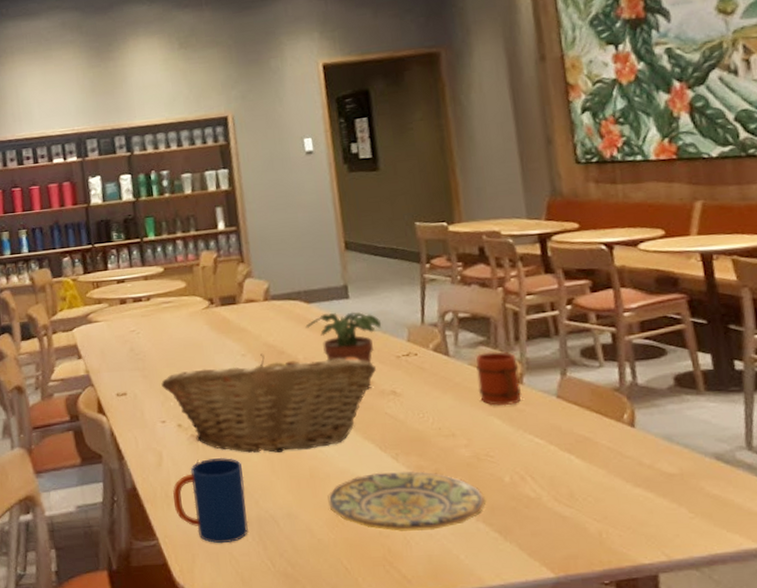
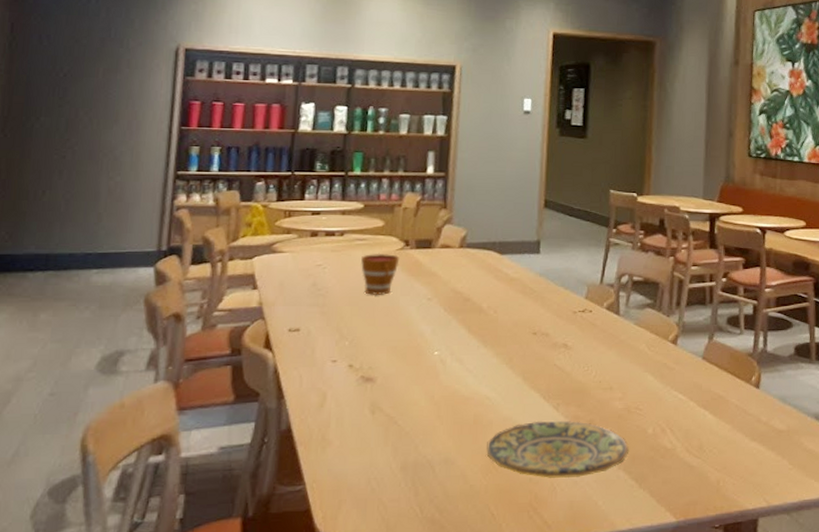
fruit basket: present [161,353,377,453] -> none [339,299,554,398]
cup: none [170,313,208,356] -> present [361,253,400,296]
mug: present [173,458,248,544] -> none [330,401,408,489]
potted plant: present [305,312,382,390] -> none [494,266,565,341]
mug: present [476,351,521,406] -> none [639,314,676,364]

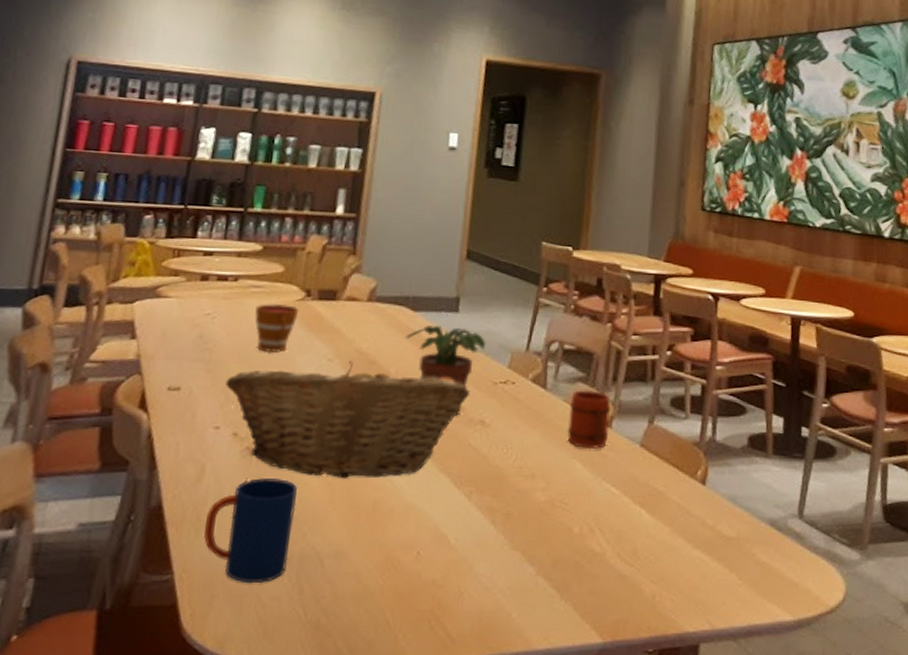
mug: none [330,401,408,489] -> present [204,478,297,584]
fruit basket: none [339,299,554,398] -> present [225,360,471,478]
plate: present [486,420,630,478] -> none [385,511,551,582]
potted plant: none [494,266,565,341] -> present [405,325,486,416]
mug: none [639,314,676,364] -> present [567,390,611,450]

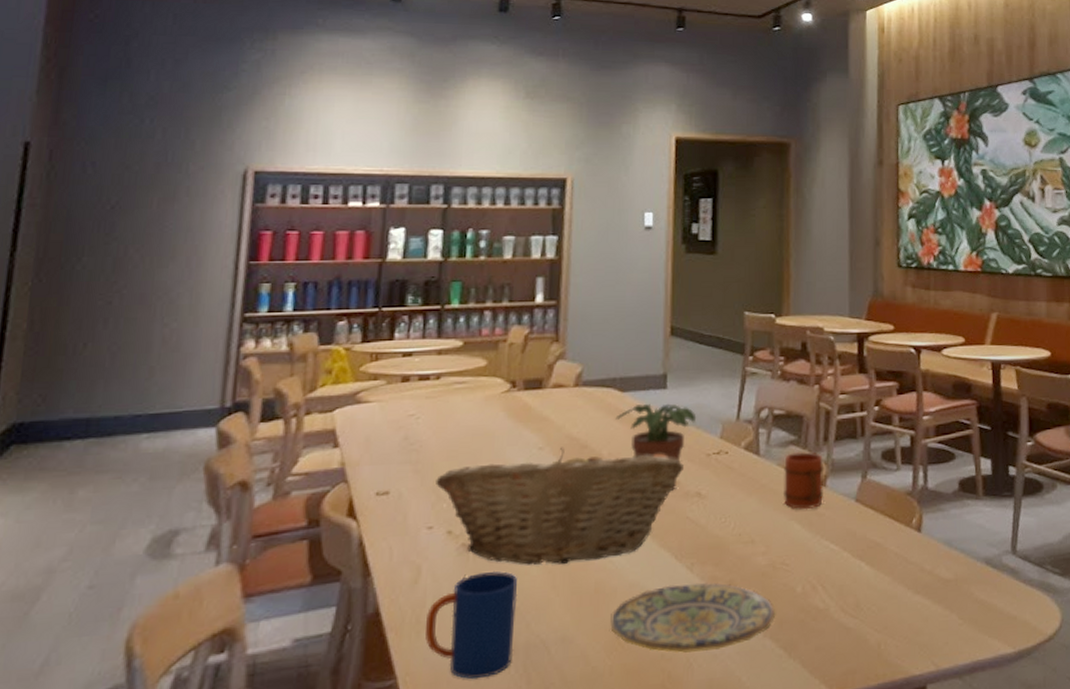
cup: present [255,303,299,353] -> none [460,397,506,448]
plate: none [385,511,551,582] -> present [610,582,776,653]

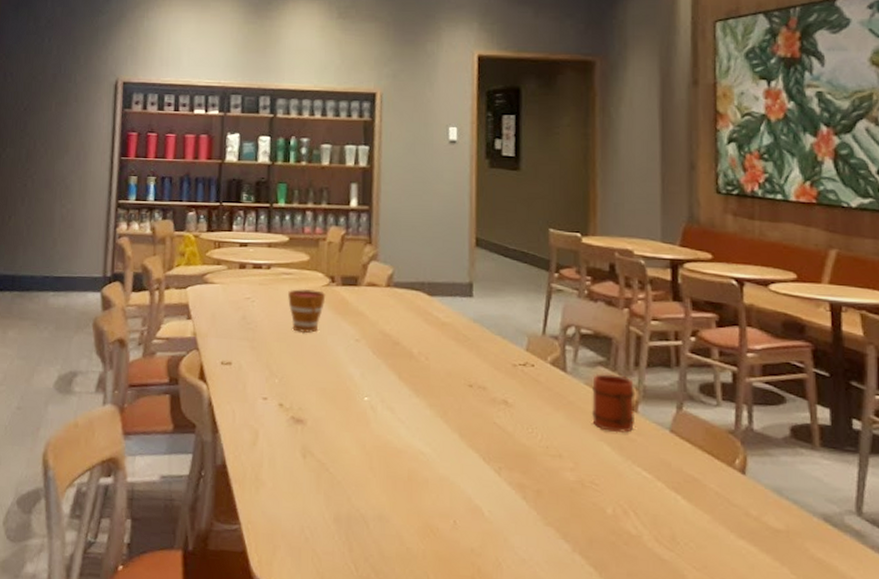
mug: present [426,571,518,679] -> none [263,445,340,539]
fruit basket: present [436,447,685,565] -> none [269,341,491,450]
cup: none [460,397,506,448] -> present [288,288,326,334]
plate: present [610,582,776,653] -> none [423,484,586,555]
potted plant: present [615,403,697,491] -> none [424,309,502,395]

